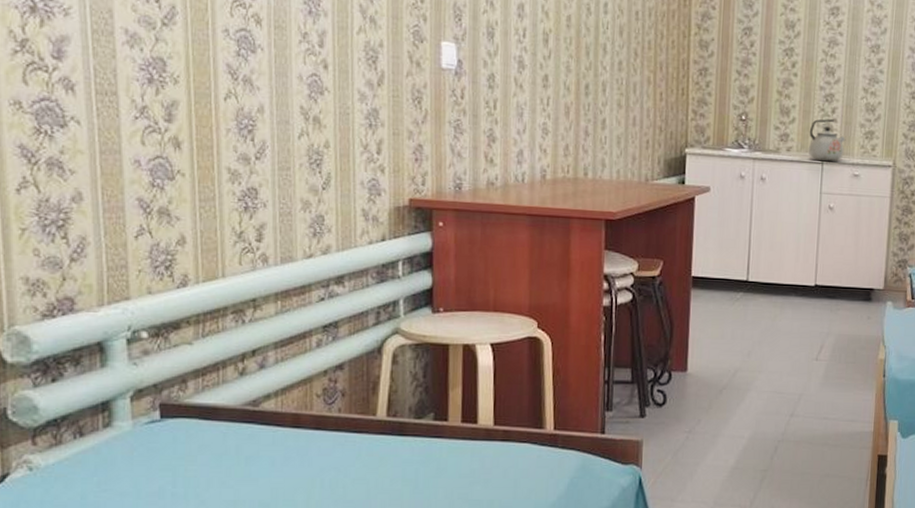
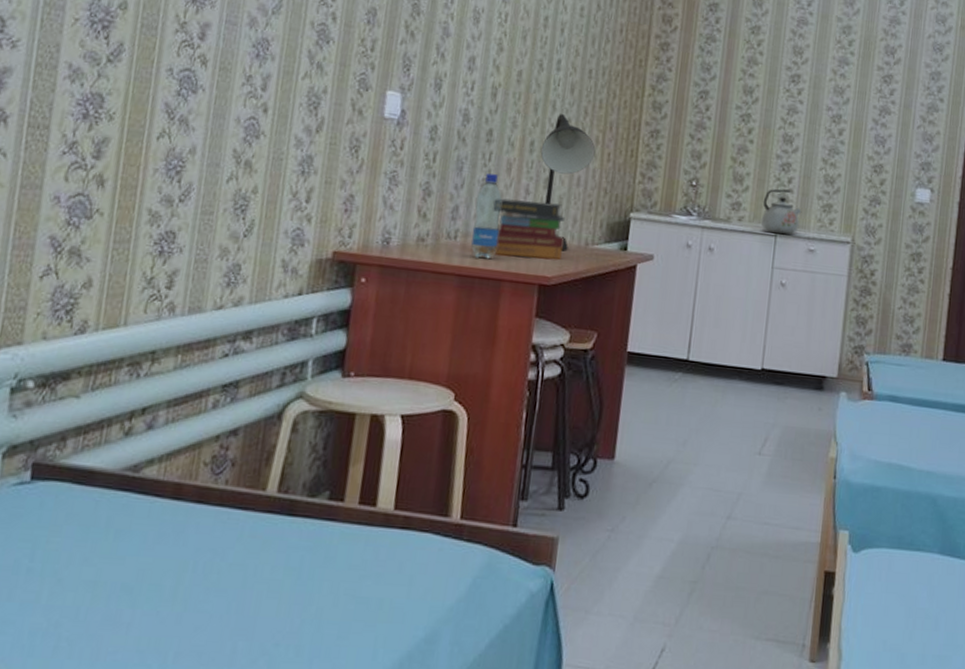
bottle: none [538,118,564,199] -> present [471,173,503,260]
books: none [562,141,626,196] -> present [495,198,565,260]
desk lamp: none [595,57,648,187] -> present [540,114,596,250]

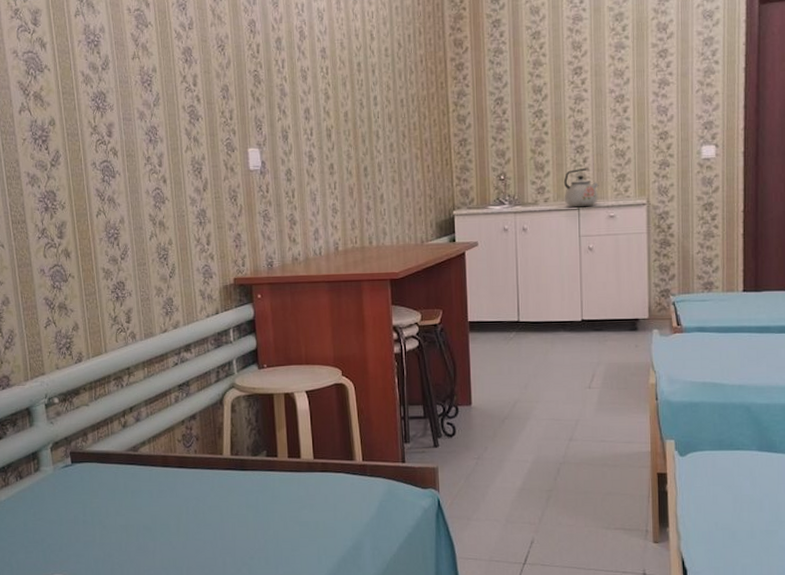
bottle: present [471,173,503,260] -> none [330,199,354,267]
books: present [495,198,565,260] -> none [349,214,405,263]
desk lamp: present [540,114,596,250] -> none [373,141,417,249]

